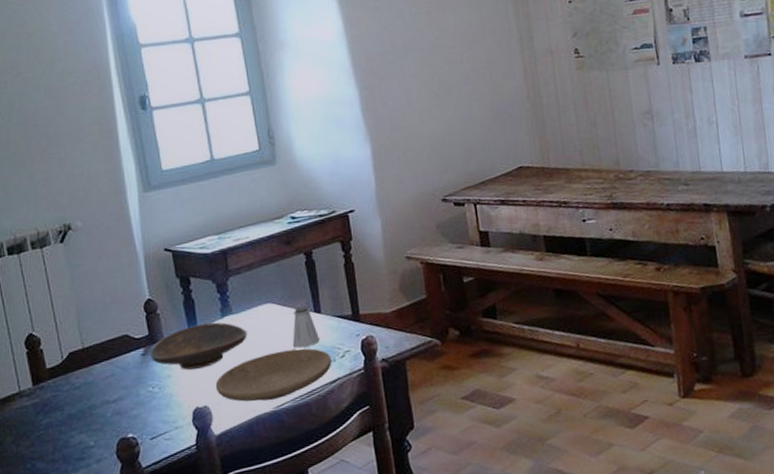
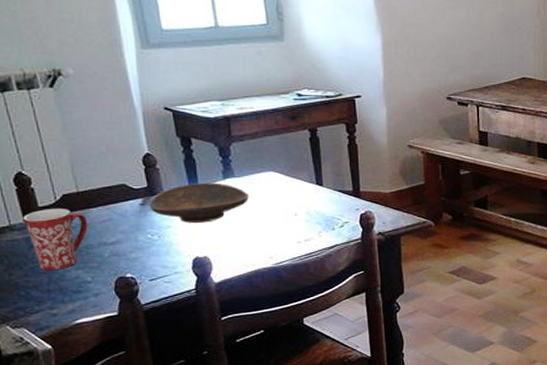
mug: none [31,368,92,438] -> present [23,209,88,271]
plate: present [215,348,332,402] -> none [215,215,331,257]
saltshaker: present [292,305,319,348] -> none [293,177,320,214]

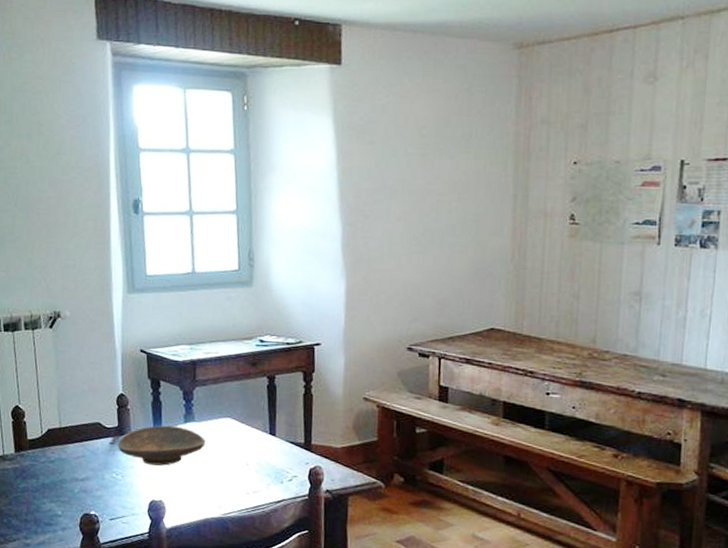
mug: present [23,209,88,271] -> none [14,442,65,502]

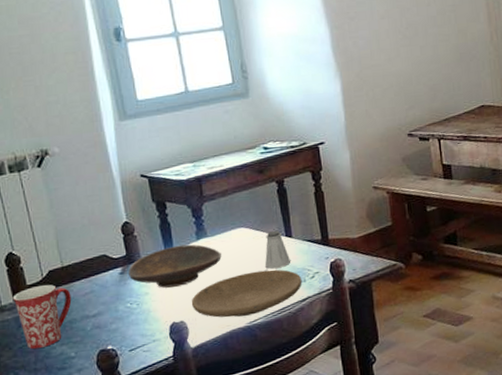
mug: none [14,442,65,502] -> present [12,284,72,350]
plate: none [171,464,280,507] -> present [191,269,302,318]
saltshaker: none [245,426,271,465] -> present [264,230,290,269]

